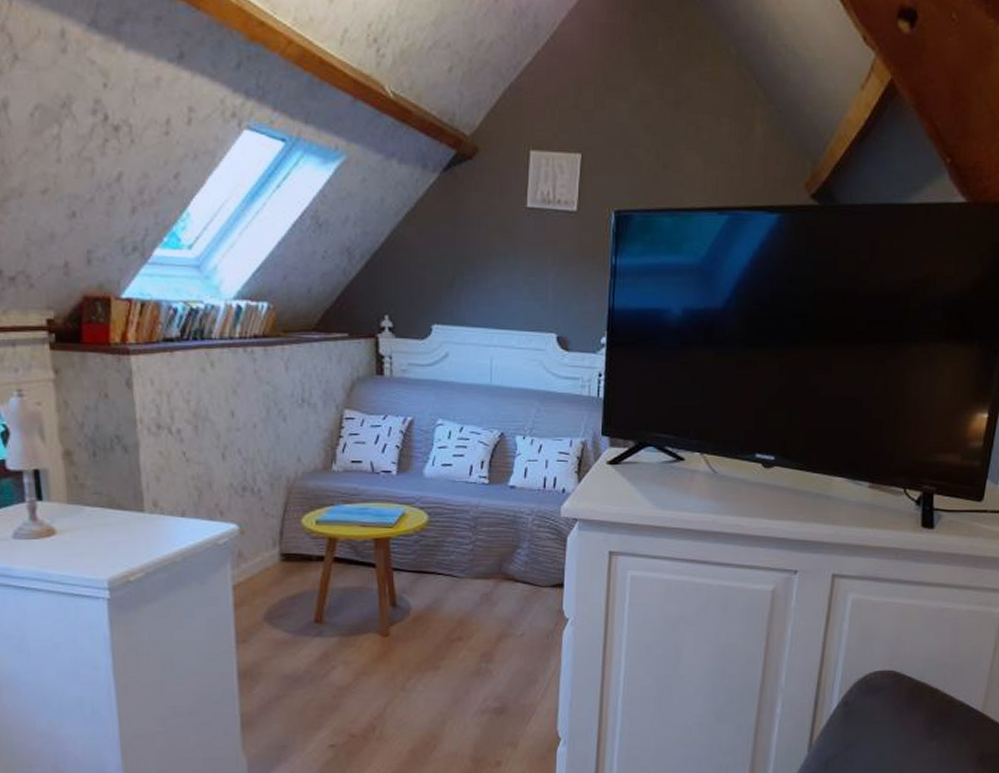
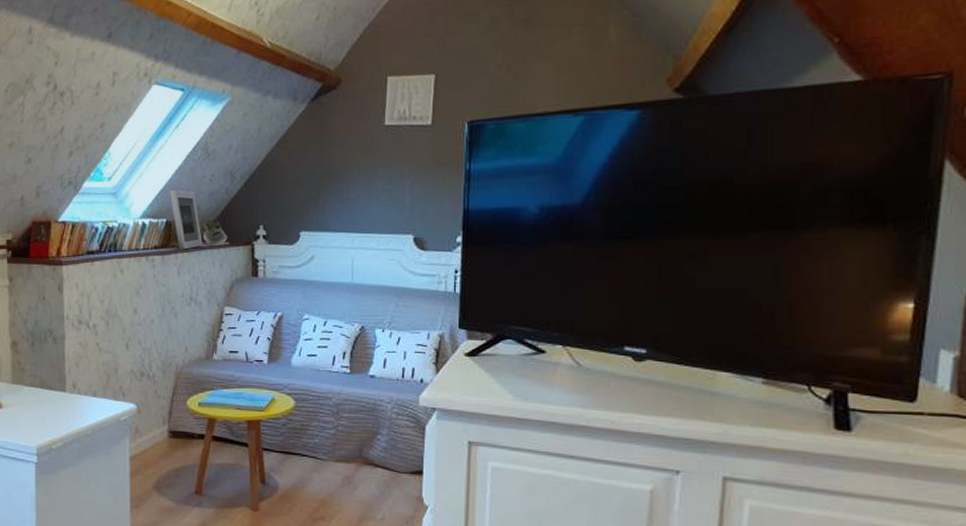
picture frame: none [271,265,315,341] -> present [169,189,203,250]
succulent plant: none [315,304,346,337] -> present [203,219,228,246]

